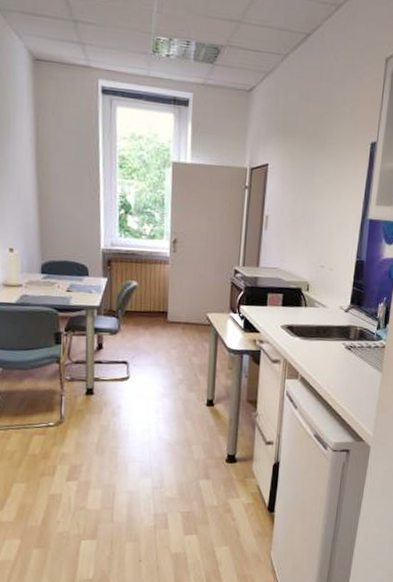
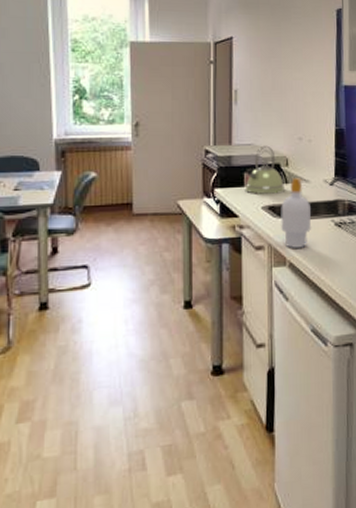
kettle: none [267,270,304,315] -> present [245,145,286,194]
soap bottle: none [297,302,326,365] -> present [281,178,312,248]

